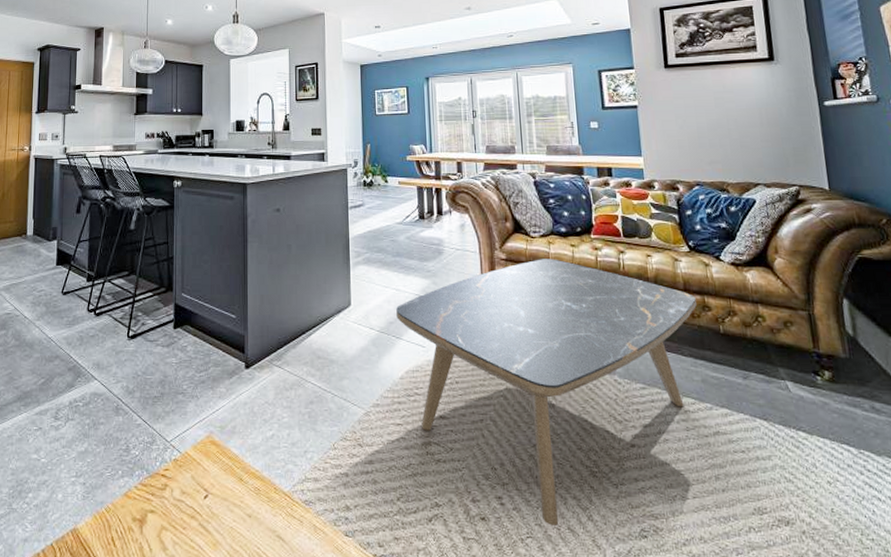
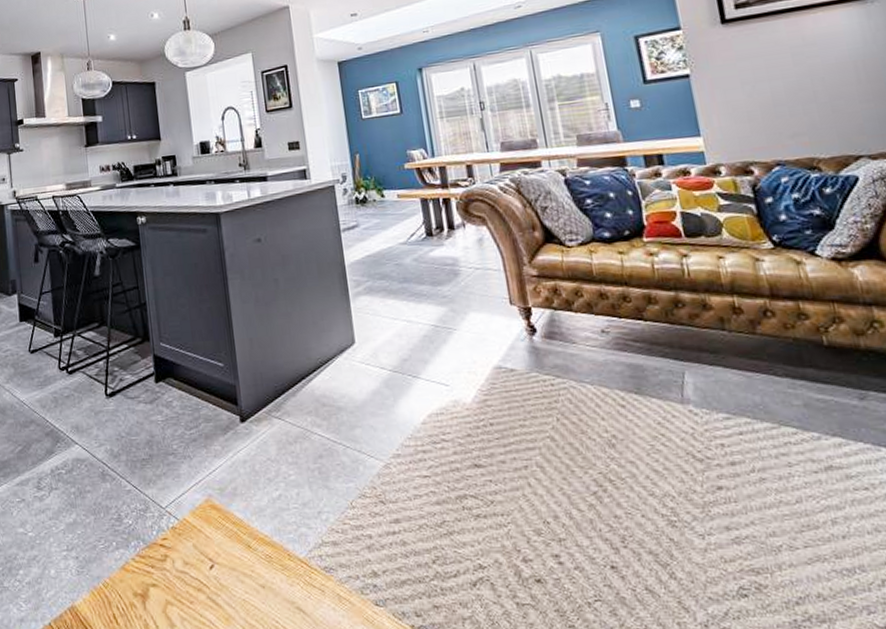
coffee table: present [396,259,697,526] -> none [409,270,790,586]

